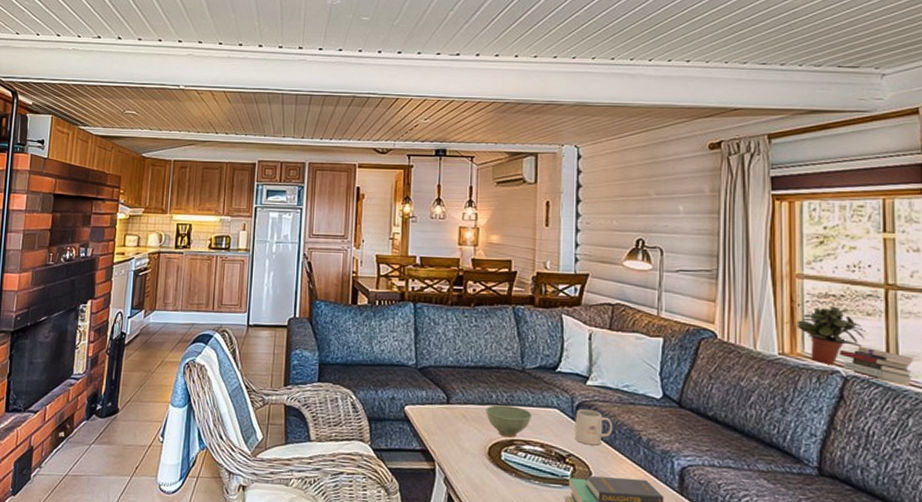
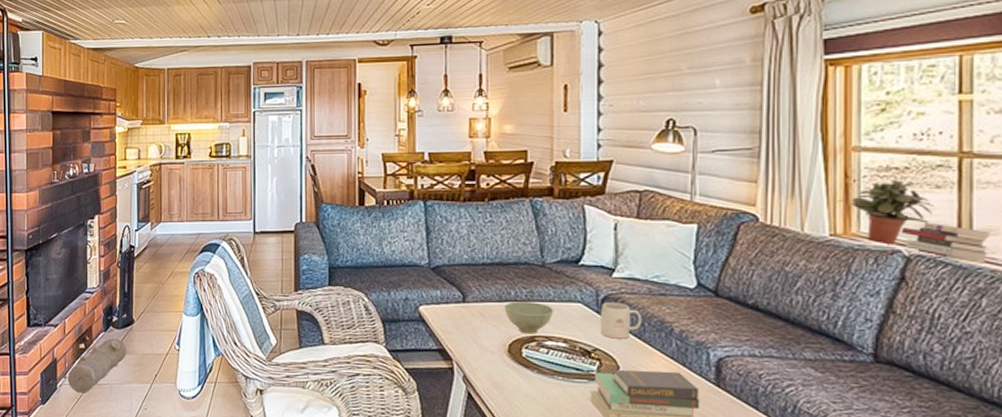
decorative log: none [42,427,109,485] -> present [67,338,127,393]

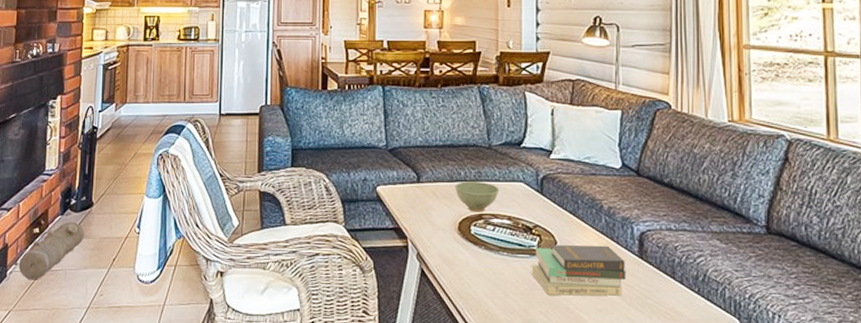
mug: present [600,301,642,339] -> none [540,181,576,216]
potted plant: present [852,180,934,245] -> none [744,74,808,130]
books: present [902,222,991,264] -> none [784,110,851,146]

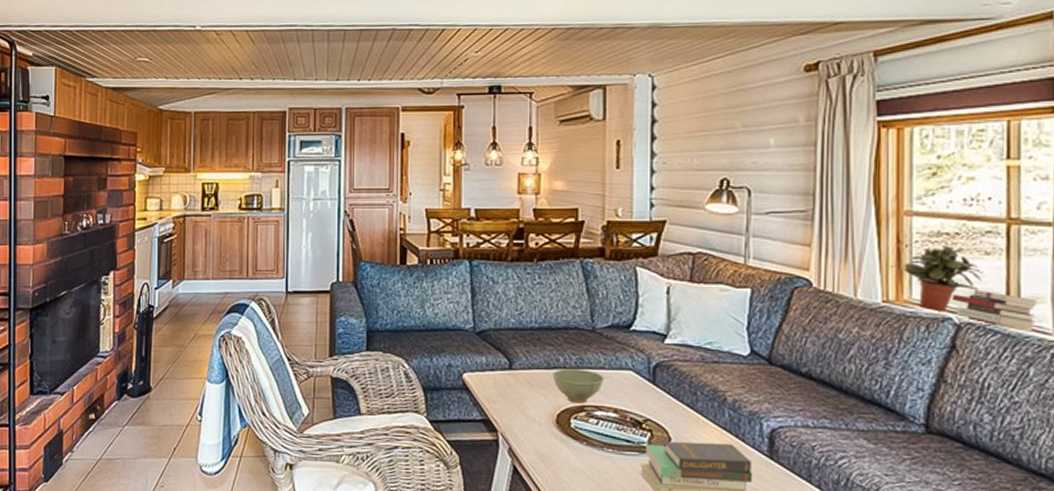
decorative log: present [18,222,85,280] -> none [75,407,143,469]
potted plant: none [744,74,808,130] -> present [904,245,983,313]
books: none [784,110,851,146] -> present [953,289,1038,332]

